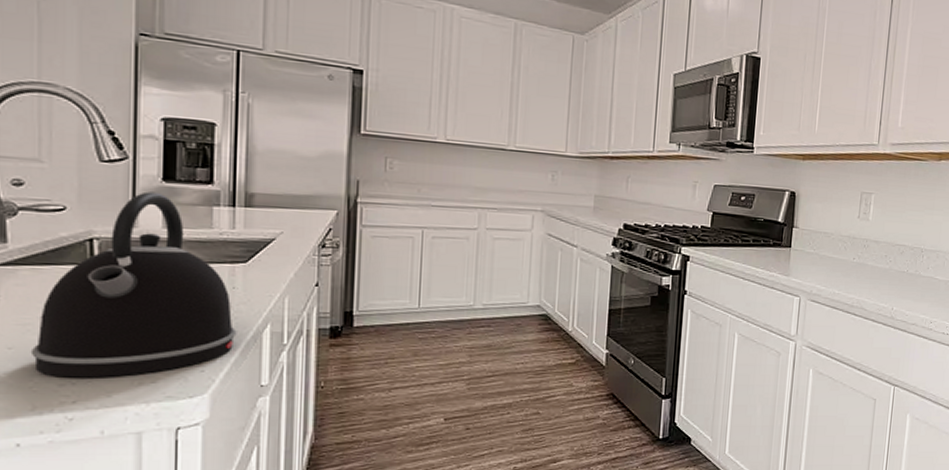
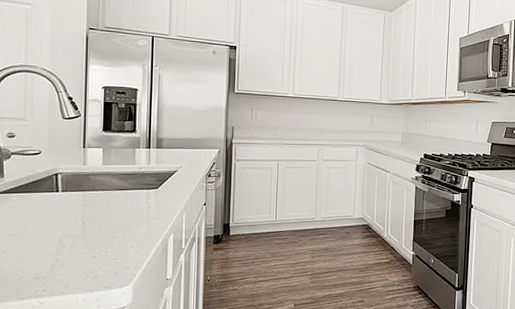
kettle: present [30,191,237,378] -> none [17,139,151,273]

